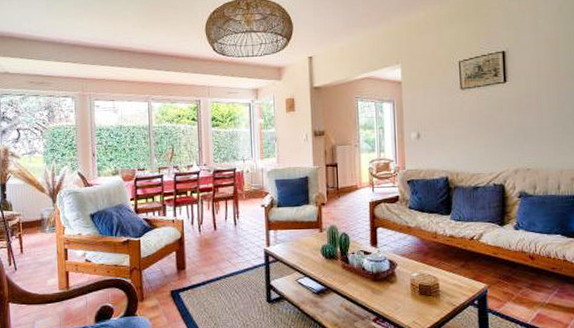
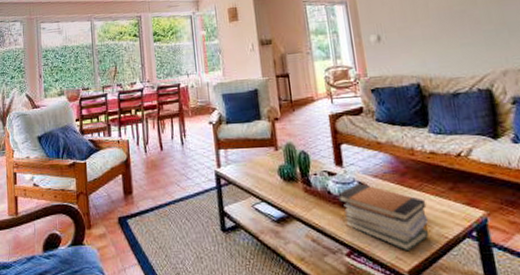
book stack: none [371,261,442,317] -> present [338,183,428,252]

